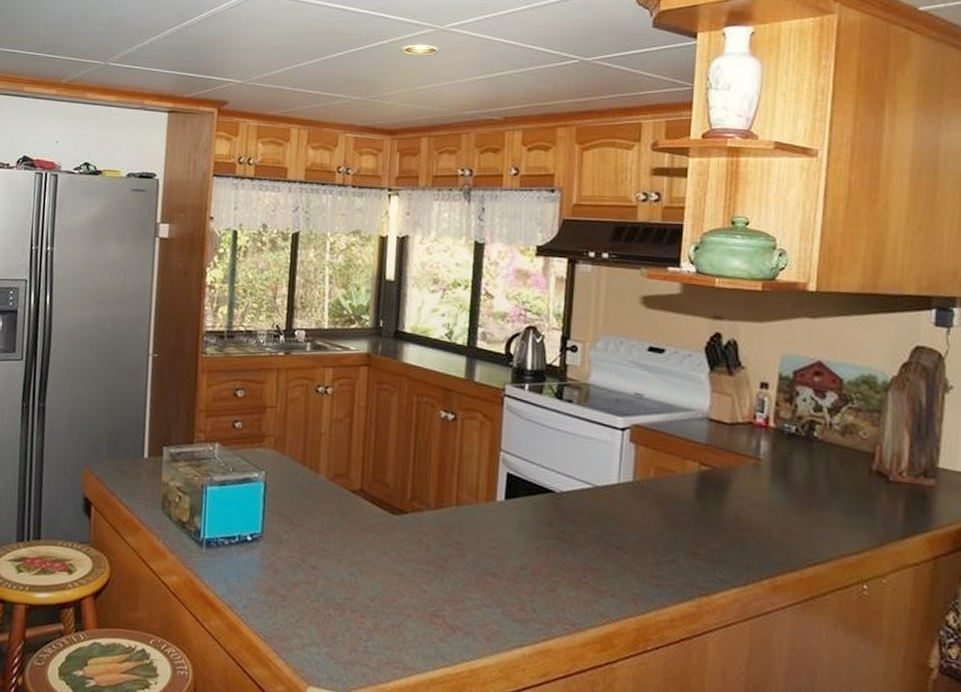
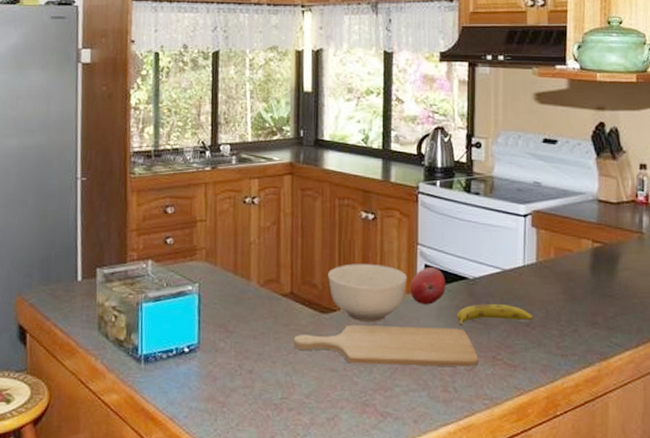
chopping board: none [360,530,562,588] -> present [293,325,479,367]
bowl: none [401,464,487,529] -> present [328,264,407,323]
fruit: none [488,476,529,516] -> present [409,267,446,305]
fruit: none [539,520,627,544] -> present [456,304,534,326]

